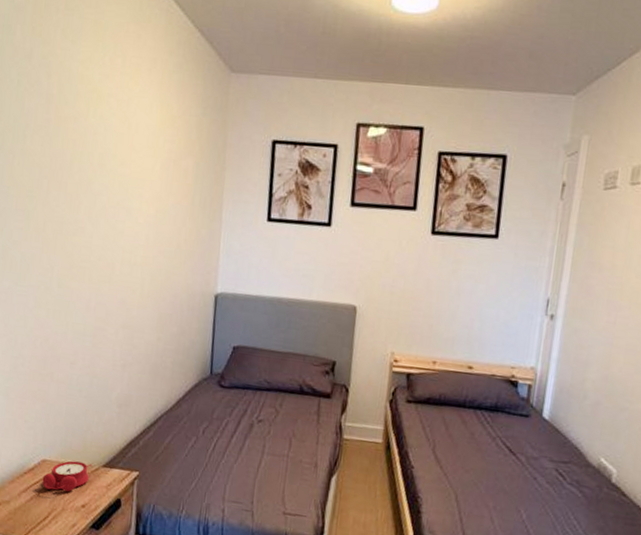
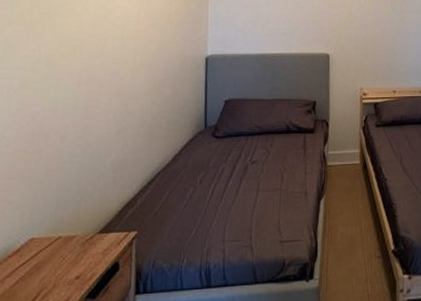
alarm clock: present [42,460,93,492] -> none [29,233,87,268]

